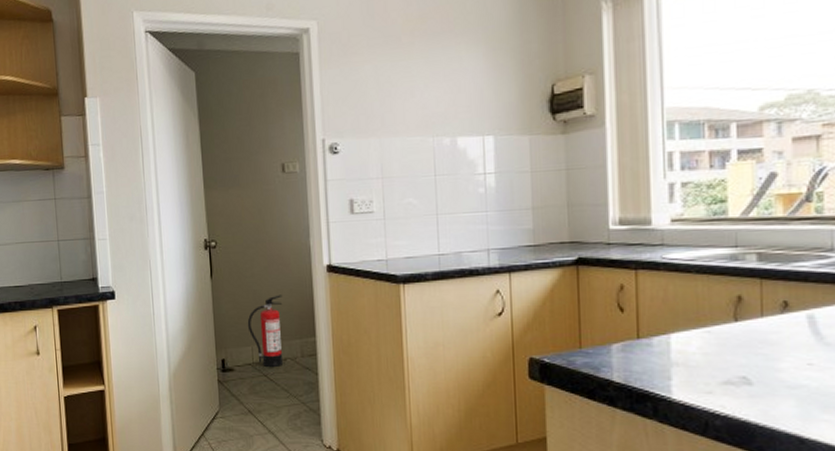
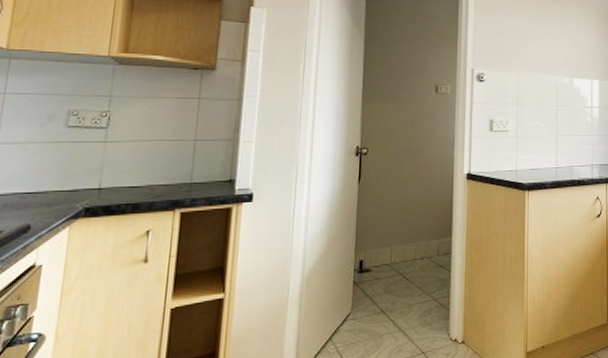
fire extinguisher: present [247,294,284,368] -> none [389,199,425,267]

